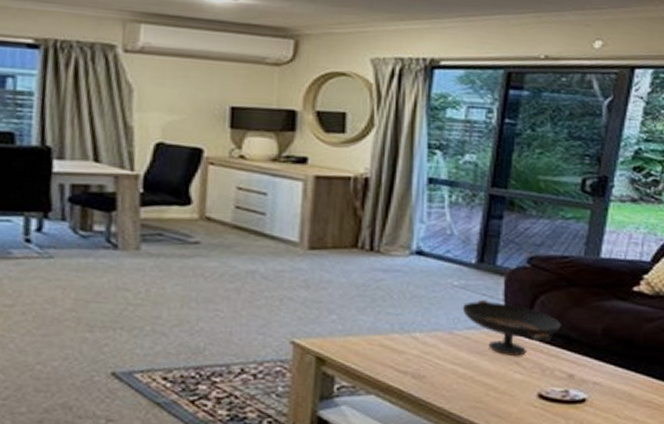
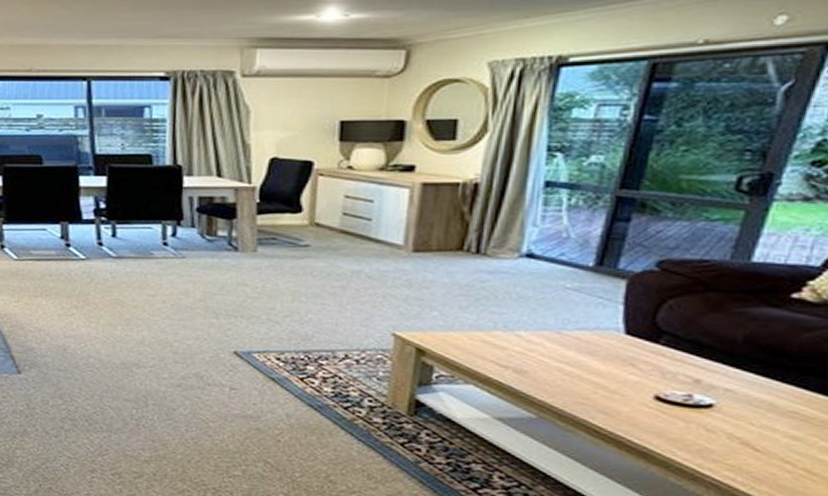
decorative bowl: present [462,300,561,356] -> none [573,302,691,358]

